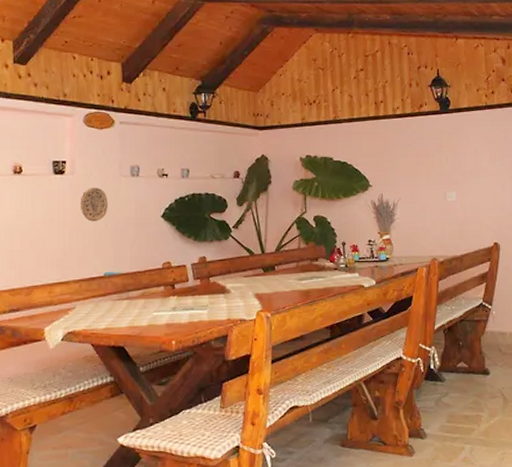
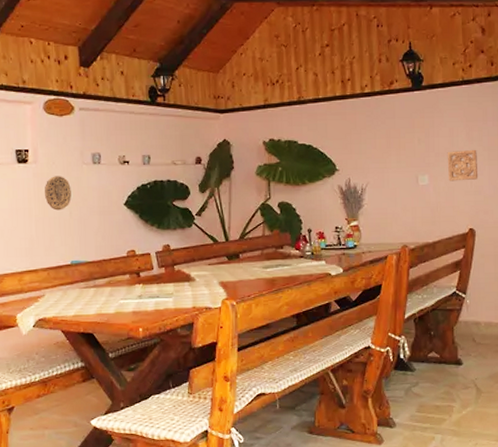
wall ornament: none [472,168,502,198] -> present [447,149,479,181]

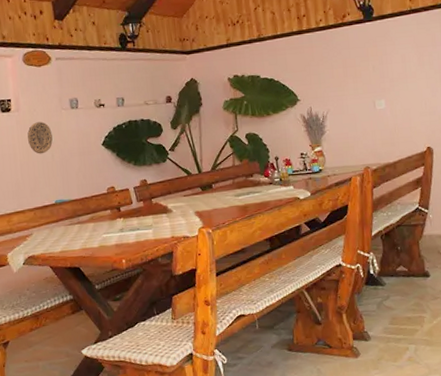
wall ornament: present [447,149,479,181] -> none [400,72,432,104]

